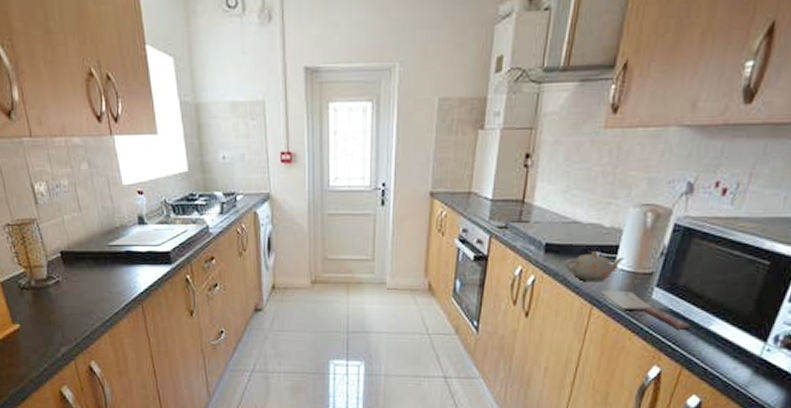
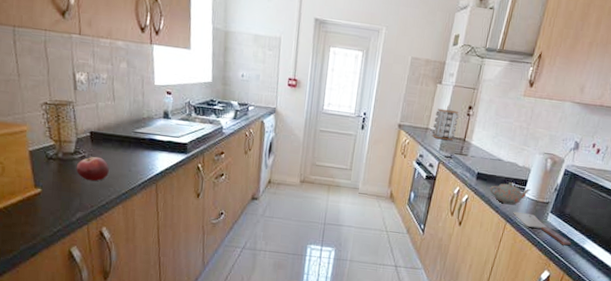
fruit: none [51,280,88,309] -> present [76,156,109,182]
spice rack: none [476,156,512,206] -> present [431,105,459,141]

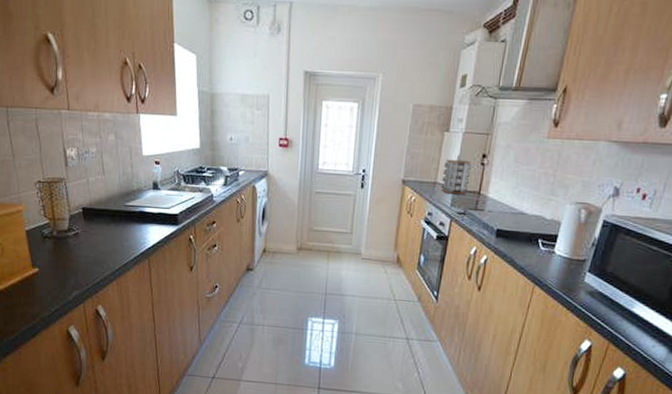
fruit: present [76,156,109,182] -> none [70,232,102,259]
teapot: present [490,182,531,205] -> none [512,239,563,265]
knife: present [513,212,572,246] -> none [542,273,617,310]

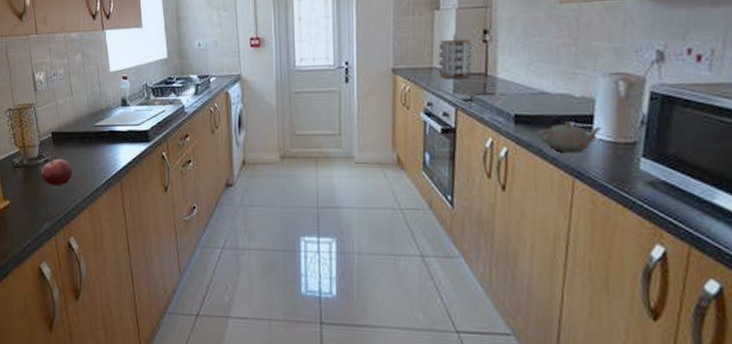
fruit: none [70,232,102,259] -> present [40,158,72,186]
teapot: none [512,239,563,265] -> present [538,122,602,153]

